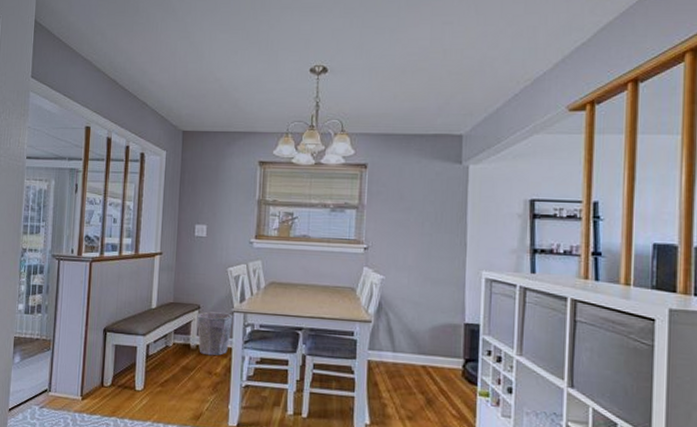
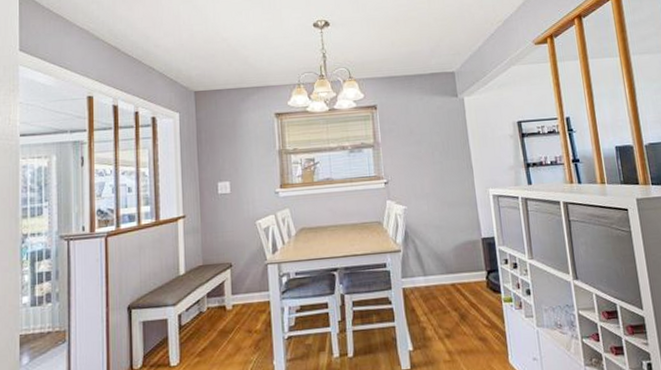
waste bin: present [196,311,233,356] -> none [229,266,268,314]

